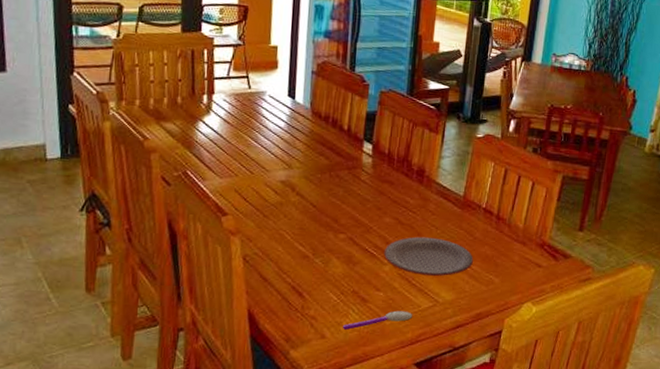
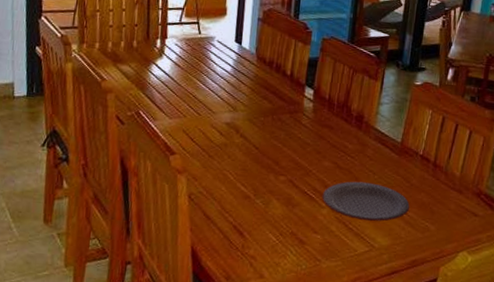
spoon: present [343,310,412,330] -> none [281,254,348,271]

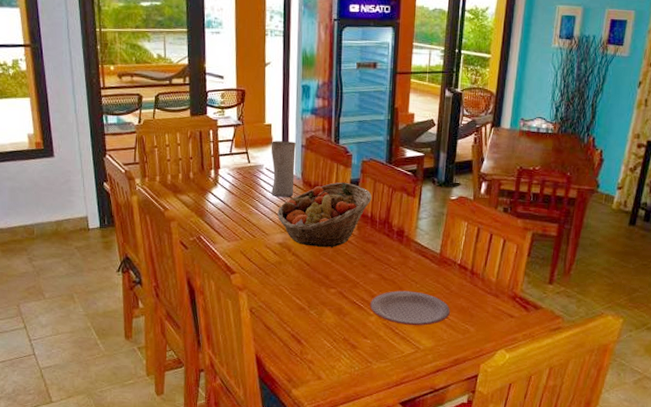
vase: none [222,12,252,73] -> present [271,141,296,197]
fruit basket: none [226,60,331,131] -> present [277,182,372,247]

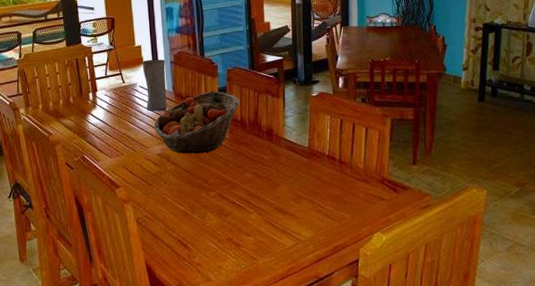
plate: present [369,290,450,326] -> none [248,185,325,219]

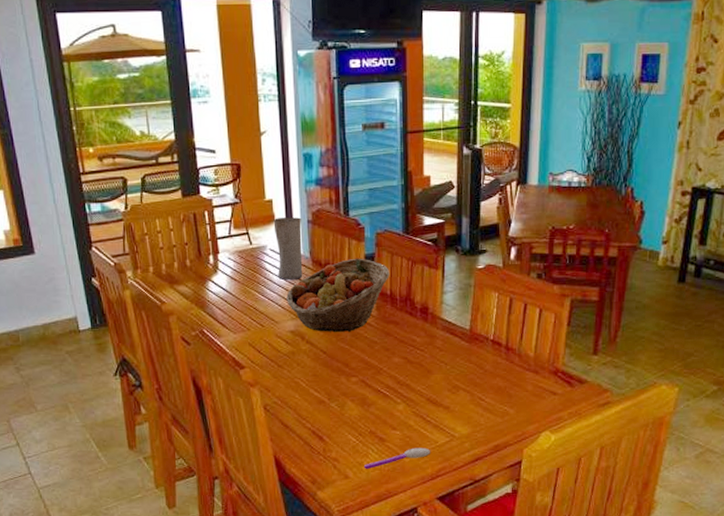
spoon: none [224,251,280,272] -> present [365,447,430,469]

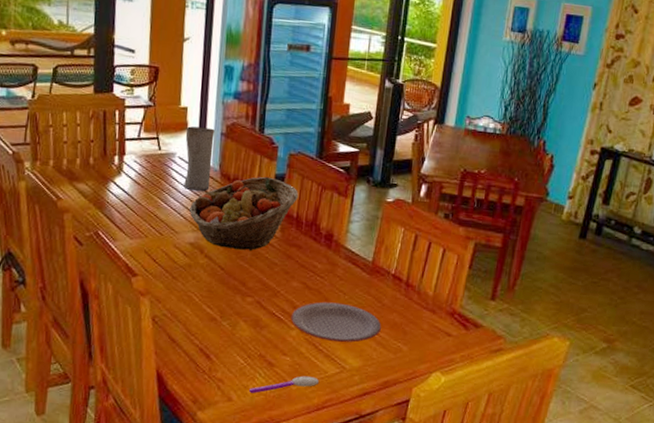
plate: none [396,373,486,412] -> present [290,301,381,343]

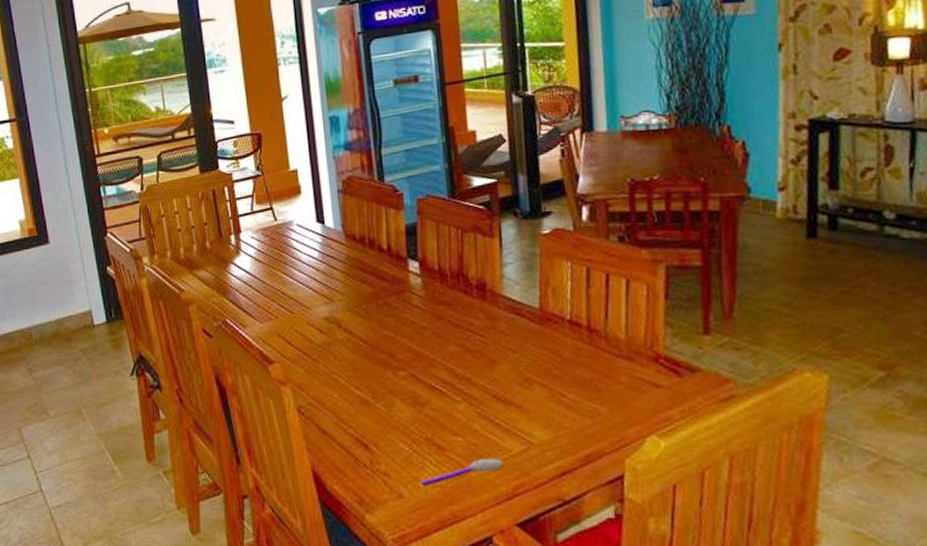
vase: present [184,126,215,191] -> none [299,187,336,259]
fruit basket: present [189,176,298,250] -> none [317,229,436,318]
plate: present [290,301,381,343] -> none [454,363,568,412]

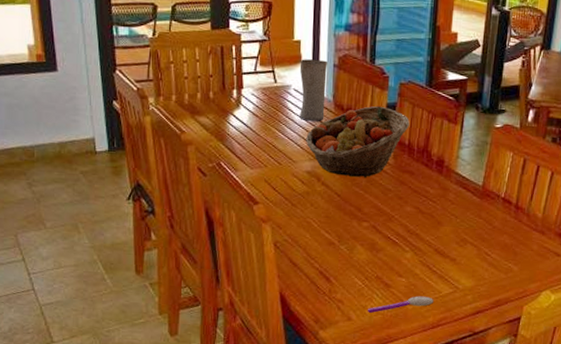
vase: none [299,187,336,259] -> present [299,59,327,121]
fruit basket: none [317,229,436,318] -> present [306,106,410,177]

